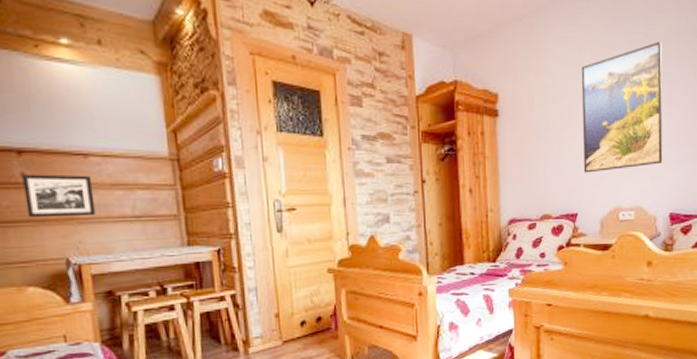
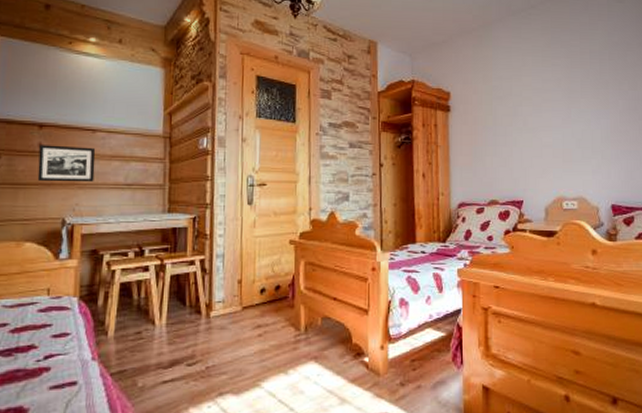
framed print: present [581,41,663,173] -> none [524,52,602,164]

